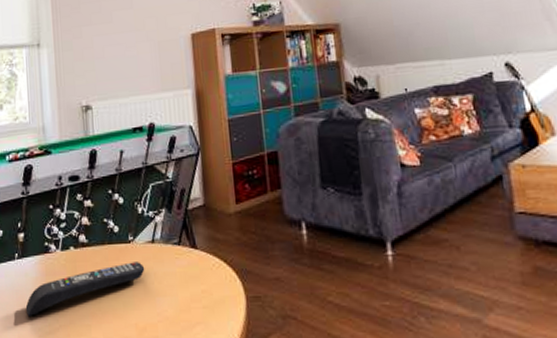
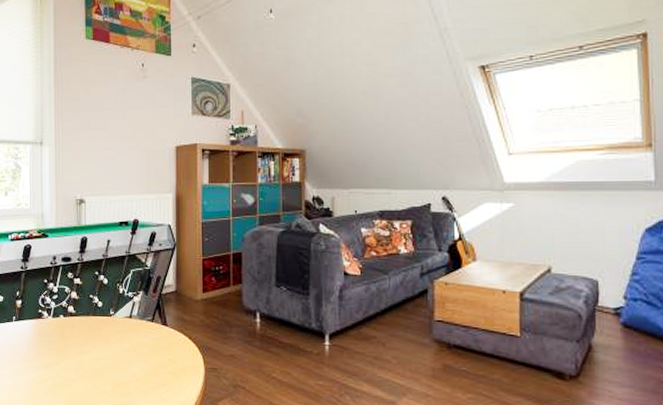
remote control: present [25,262,145,316] -> none [20,332,122,368]

